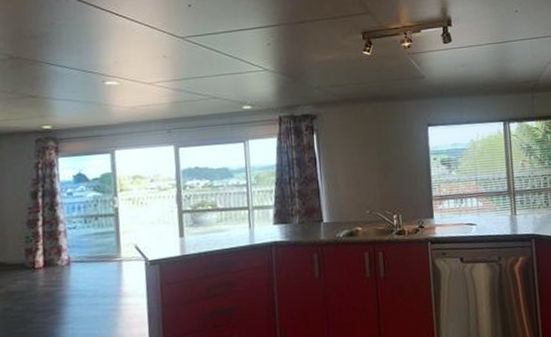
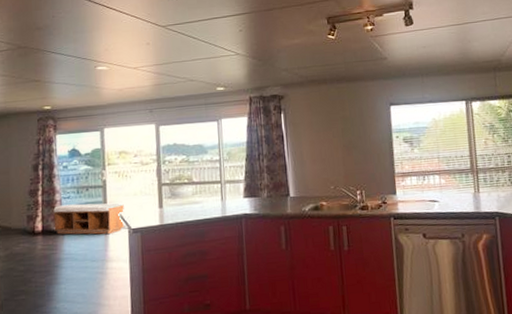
bench: none [56,232,140,269] -> present [53,203,124,235]

